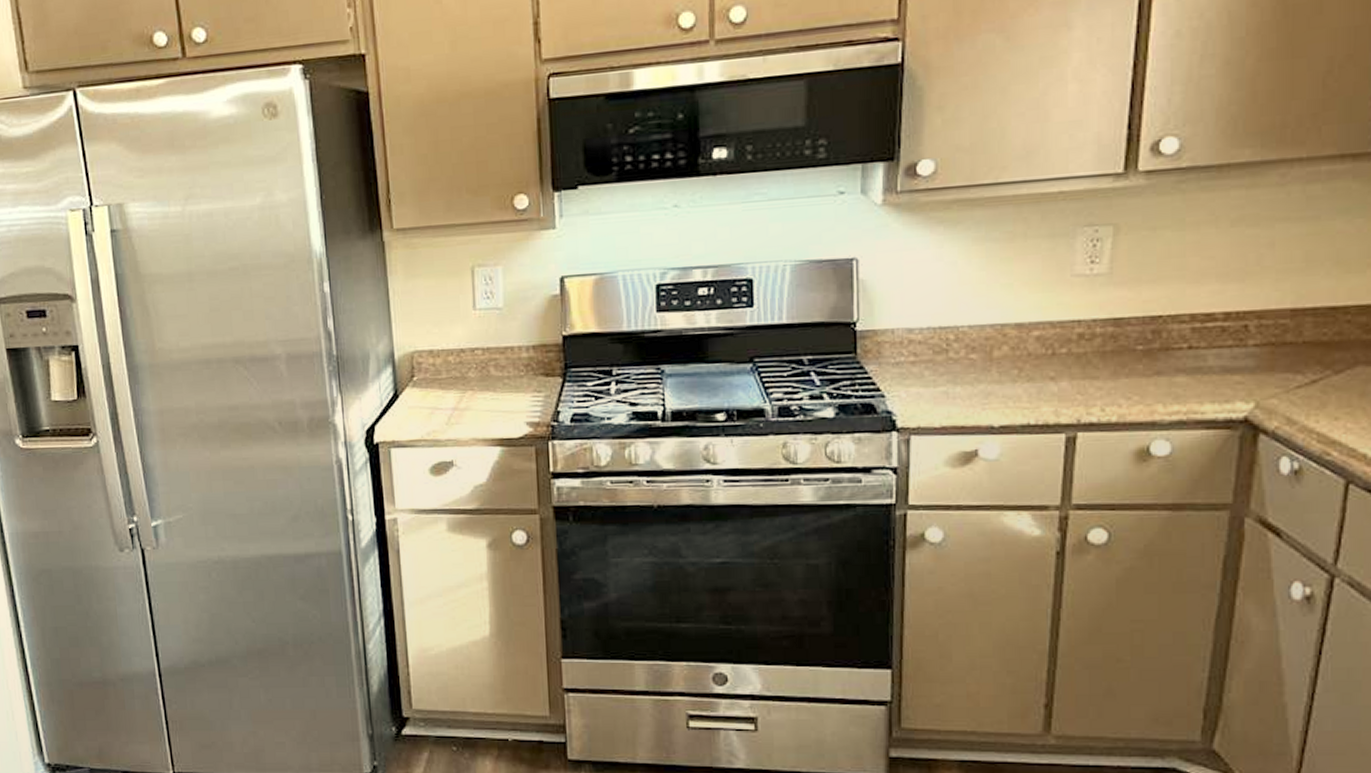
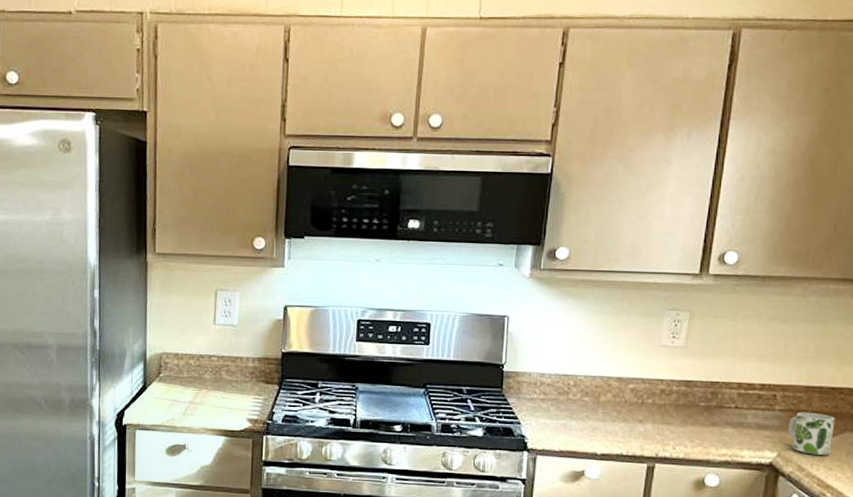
mug: none [1269,344,1339,401] -> present [788,412,835,455]

